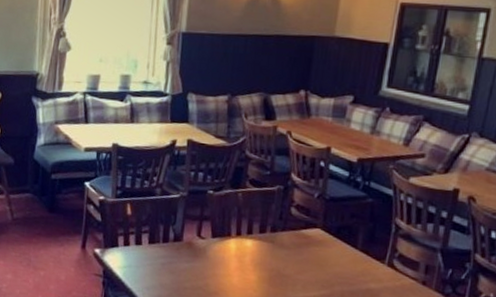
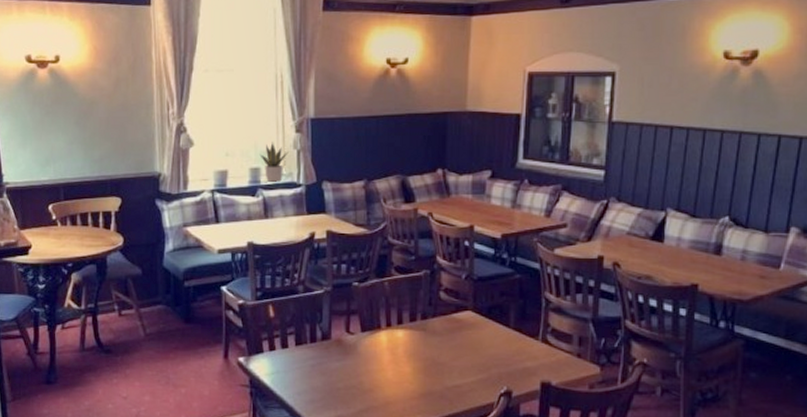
potted plant: none [131,52,159,90] -> present [259,142,289,182]

